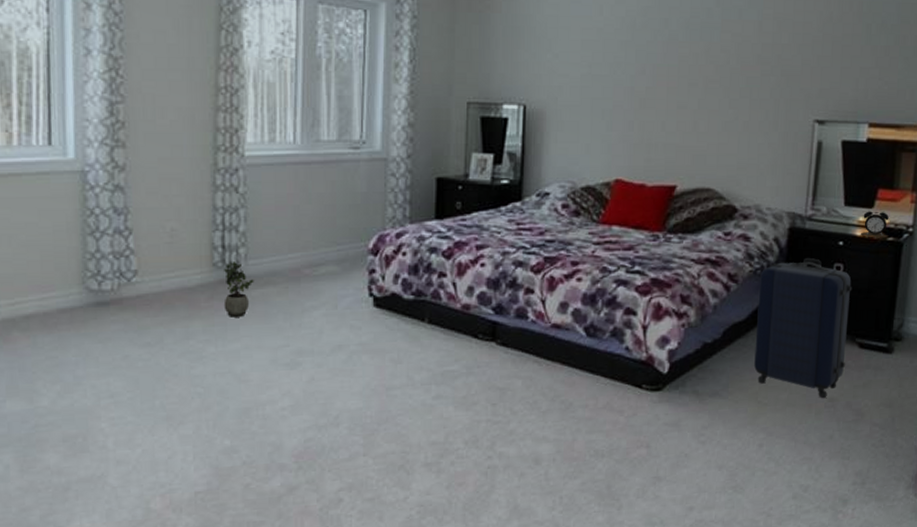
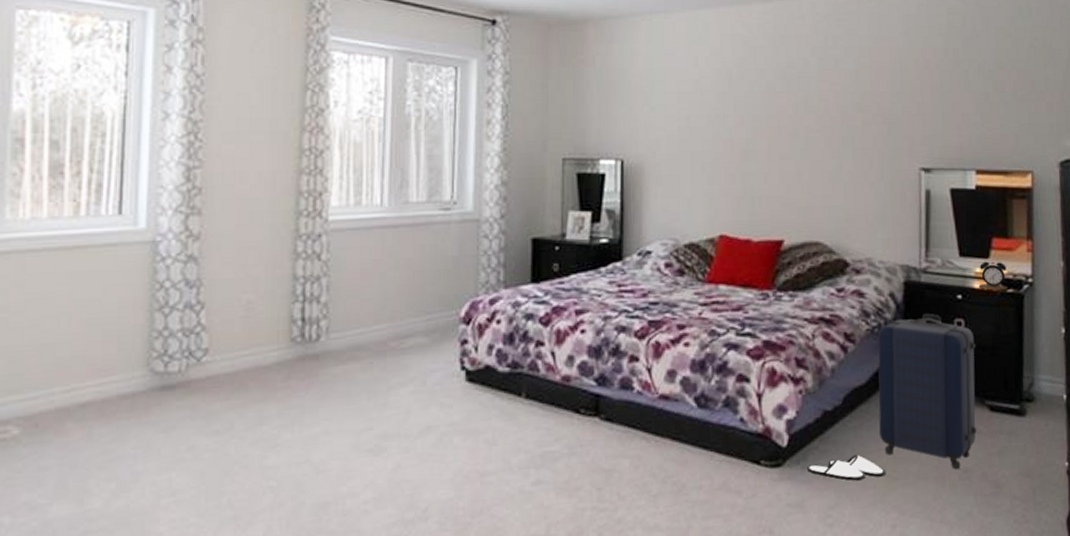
potted plant: present [223,260,254,317] -> none [302,334,336,398]
slippers: none [685,382,757,405] -> present [807,454,885,480]

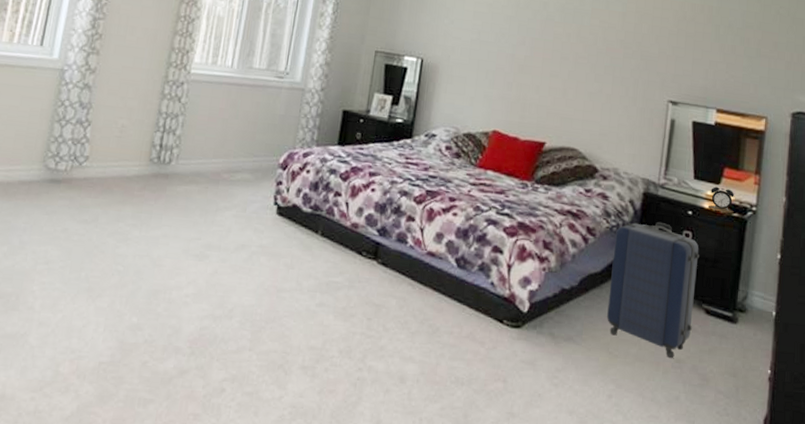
slippers: present [807,454,885,480] -> none [542,329,608,352]

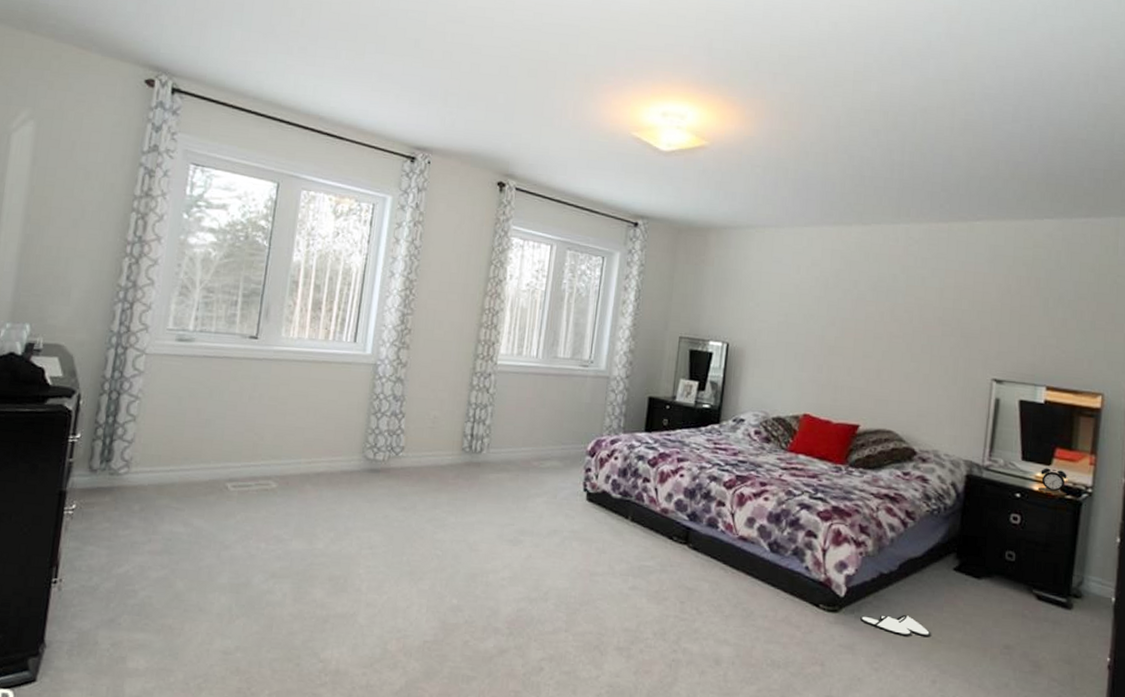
slippers: none [542,329,608,352] -> present [860,614,931,638]
suitcase: present [607,222,700,359] -> none [929,505,1030,645]

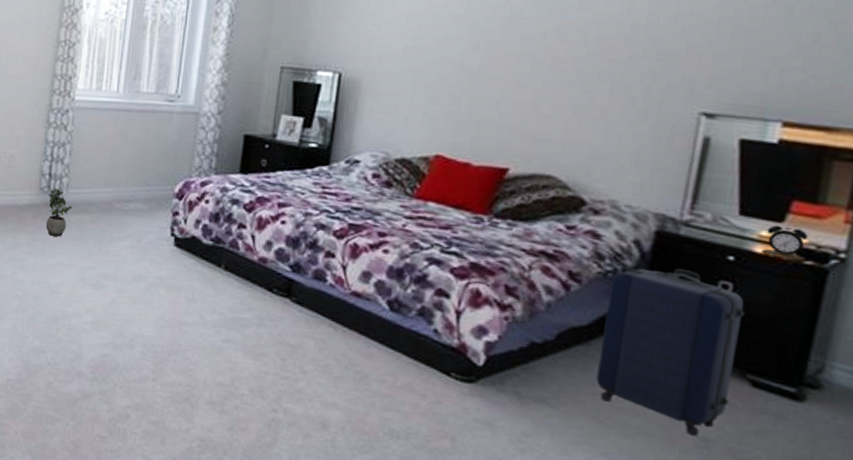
potted plant: none [466,448,493,495] -> present [45,188,73,237]
slippers: present [860,614,931,638] -> none [503,389,598,420]
suitcase: none [929,505,1030,645] -> present [596,268,745,437]

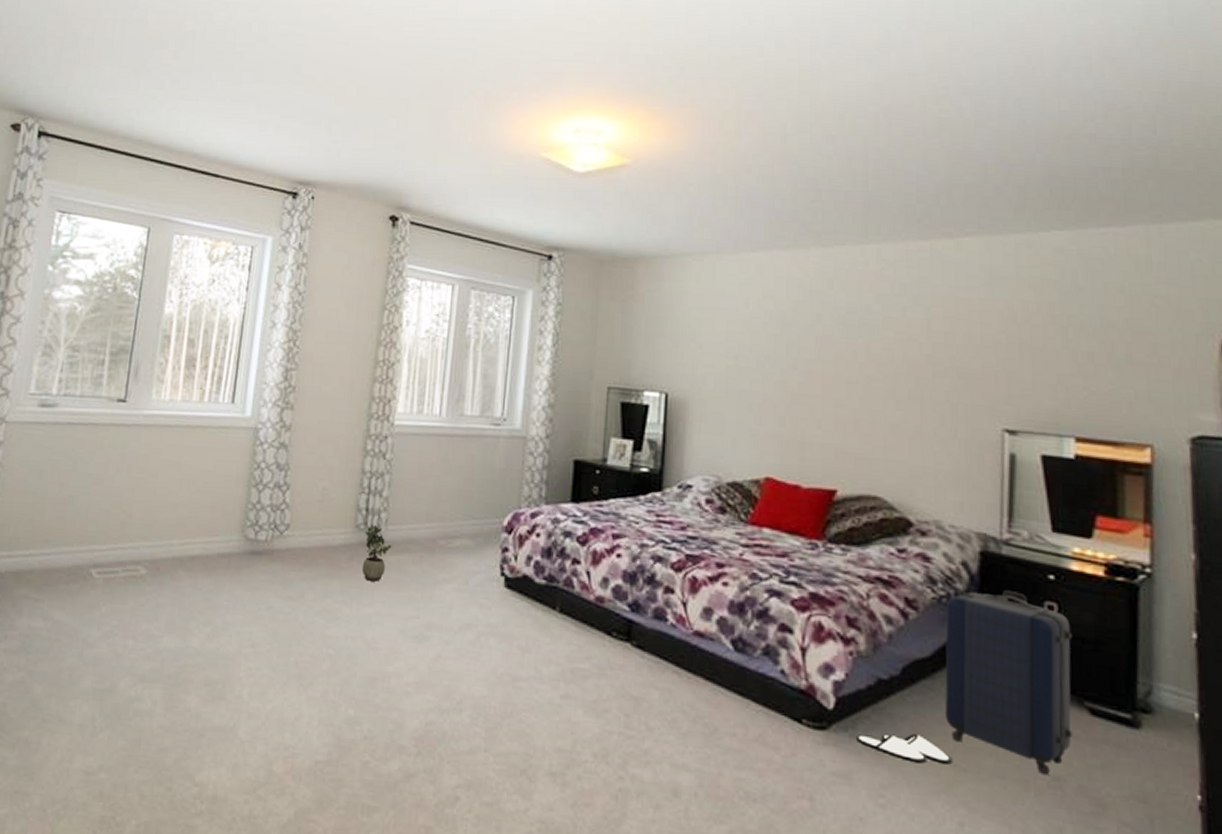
slippers: none [503,389,598,420] -> present [857,733,952,765]
alarm clock: present [762,223,808,261] -> none [1078,538,1118,577]

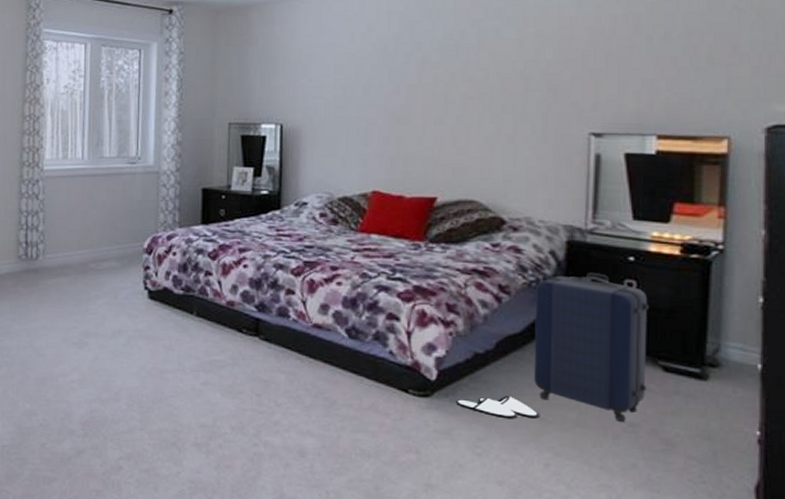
potted plant: present [361,524,392,582] -> none [26,254,50,301]

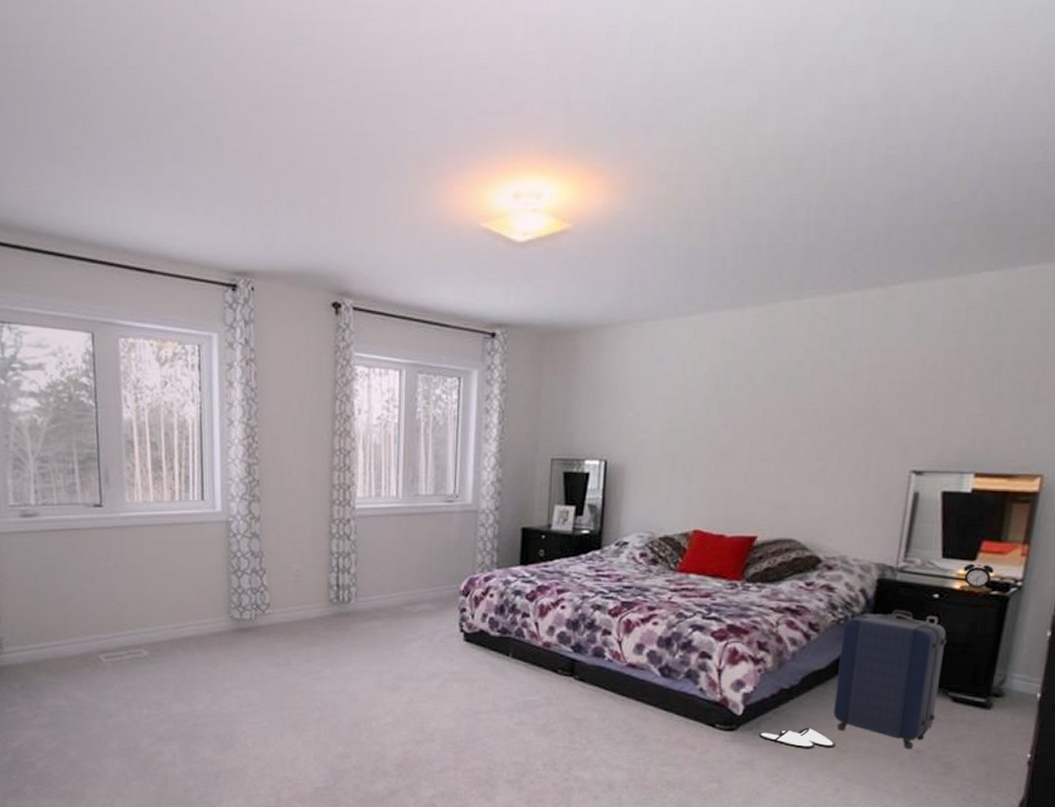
alarm clock: none [656,223,693,255] -> present [960,561,994,592]

